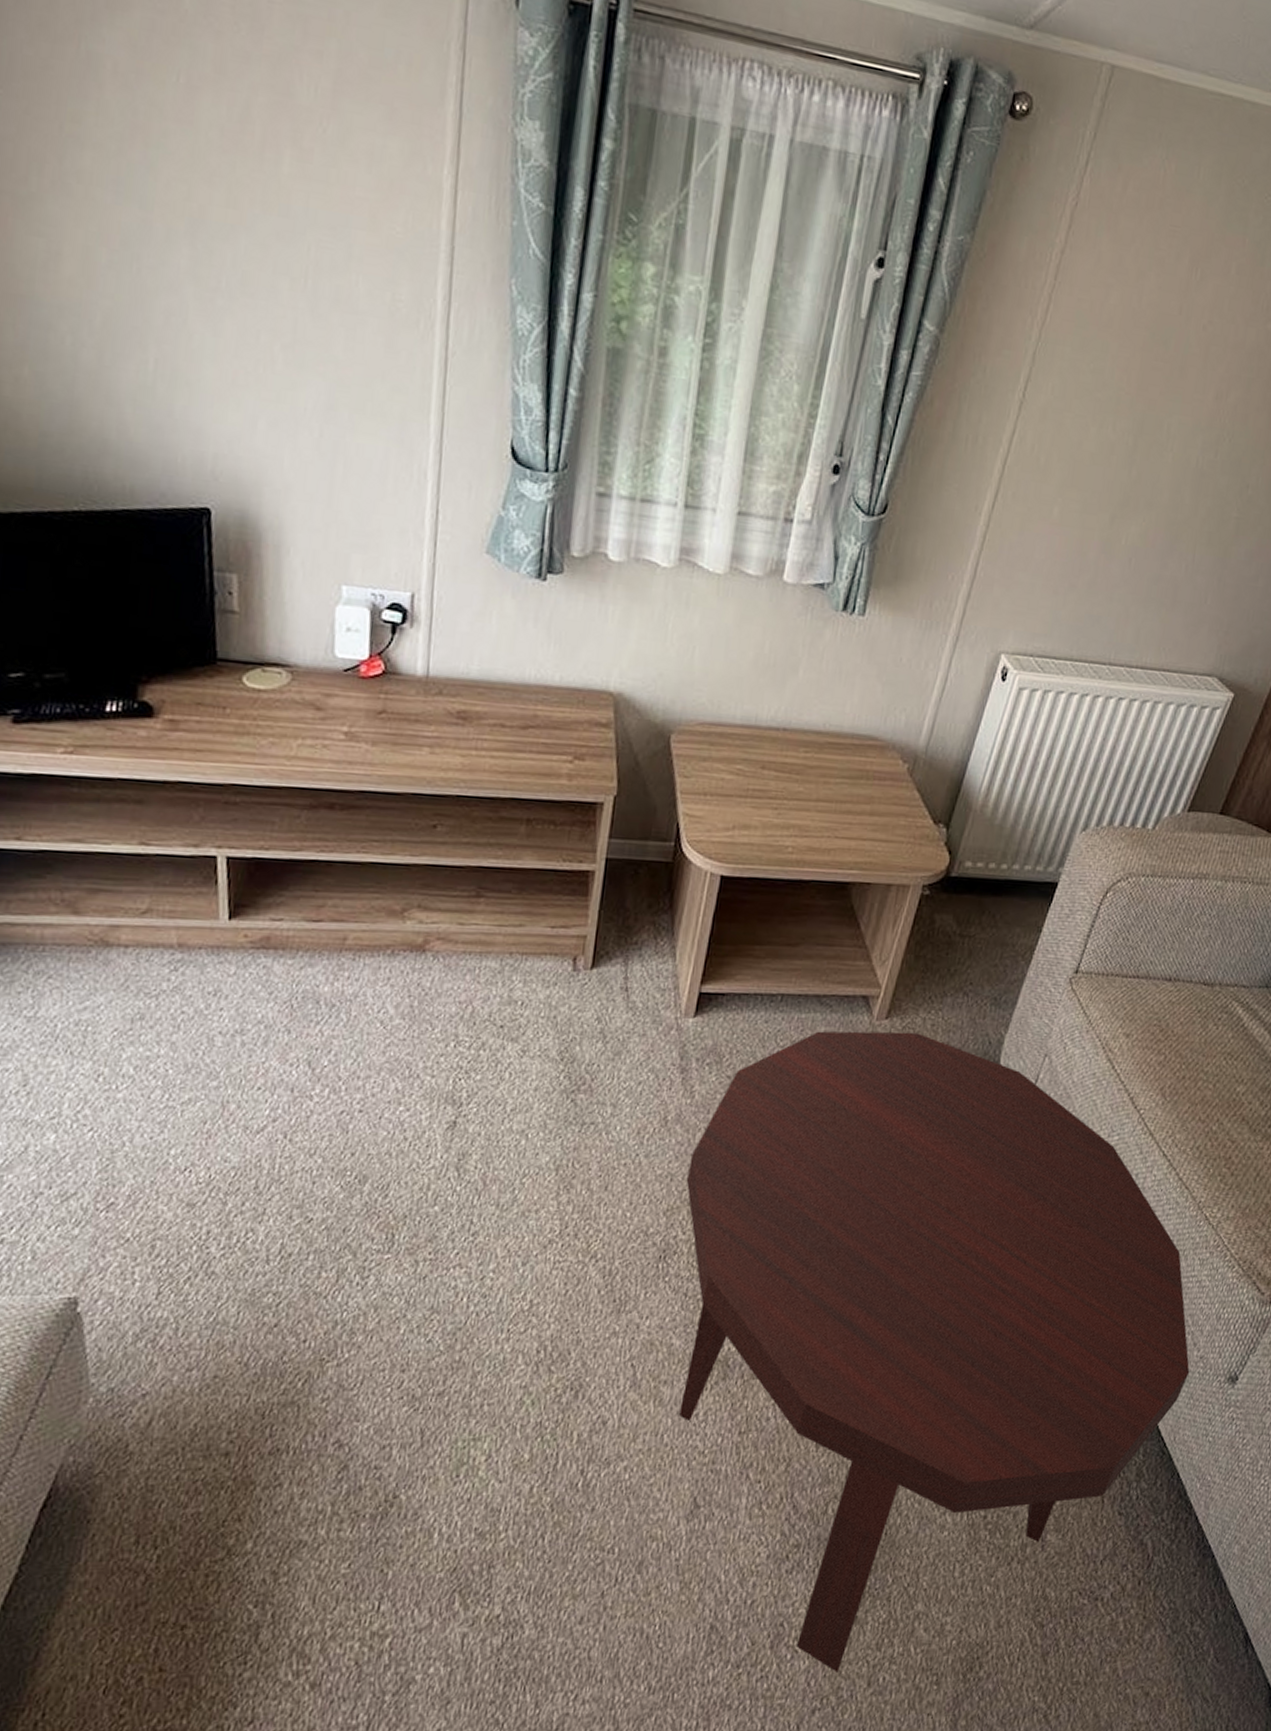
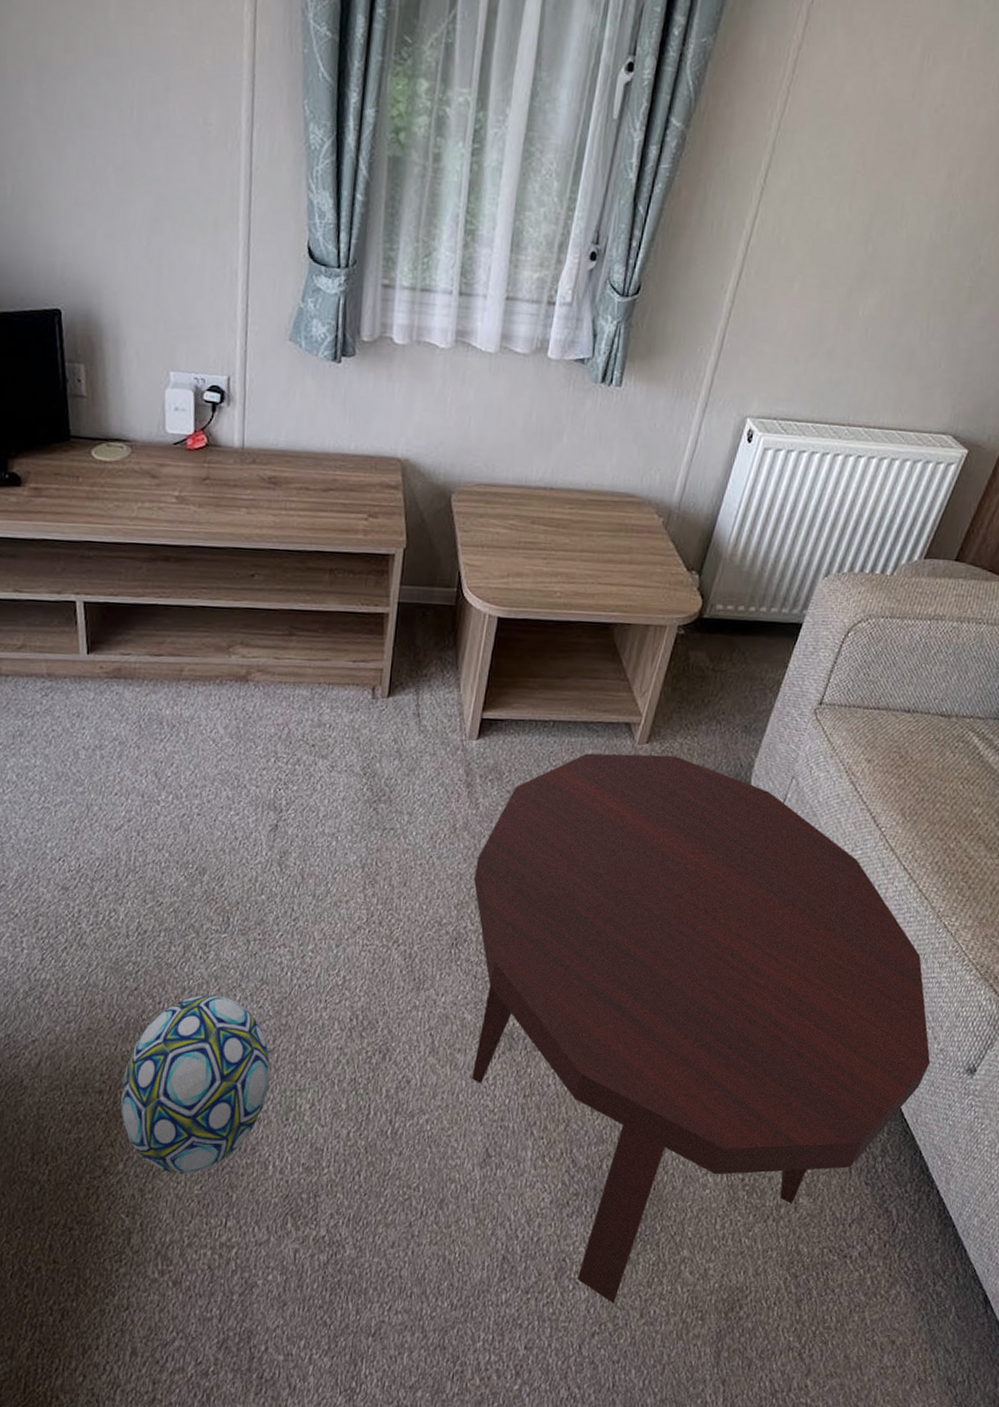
ball: none [252,1329,439,1550] -> present [121,995,270,1174]

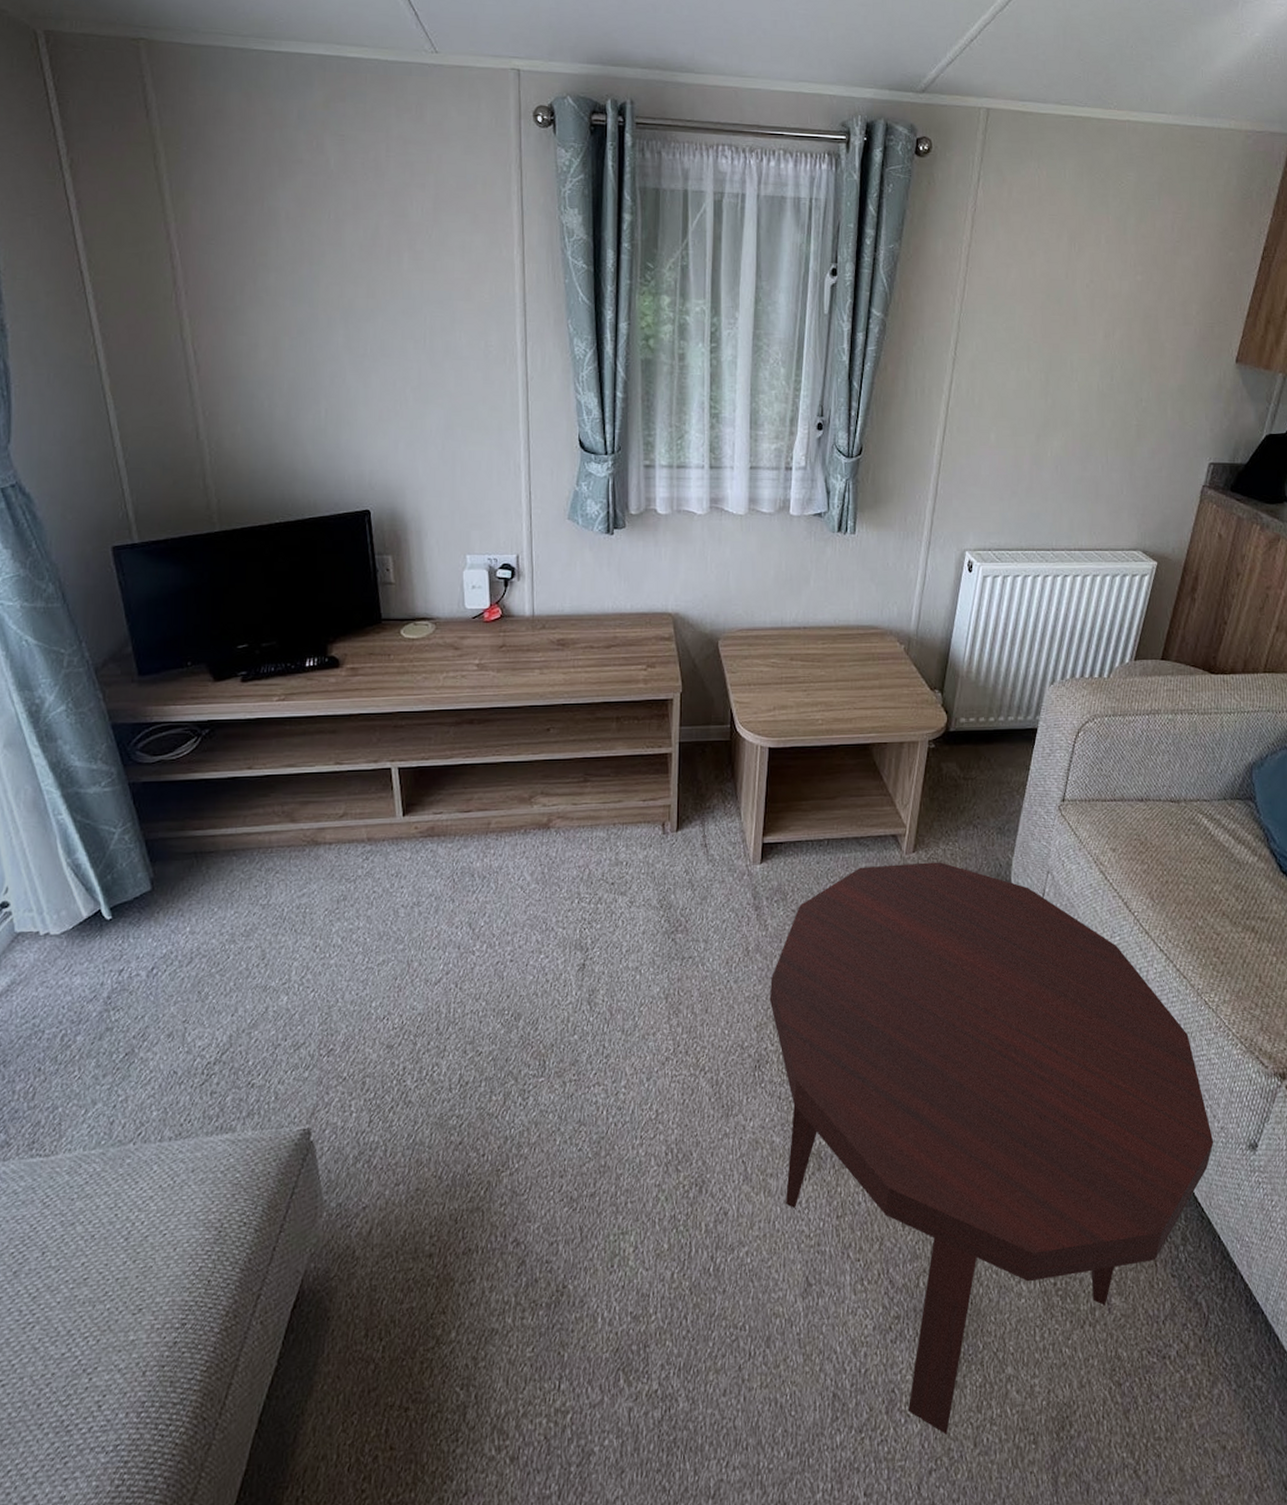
ball: present [121,995,270,1174] -> none [451,1142,593,1337]

